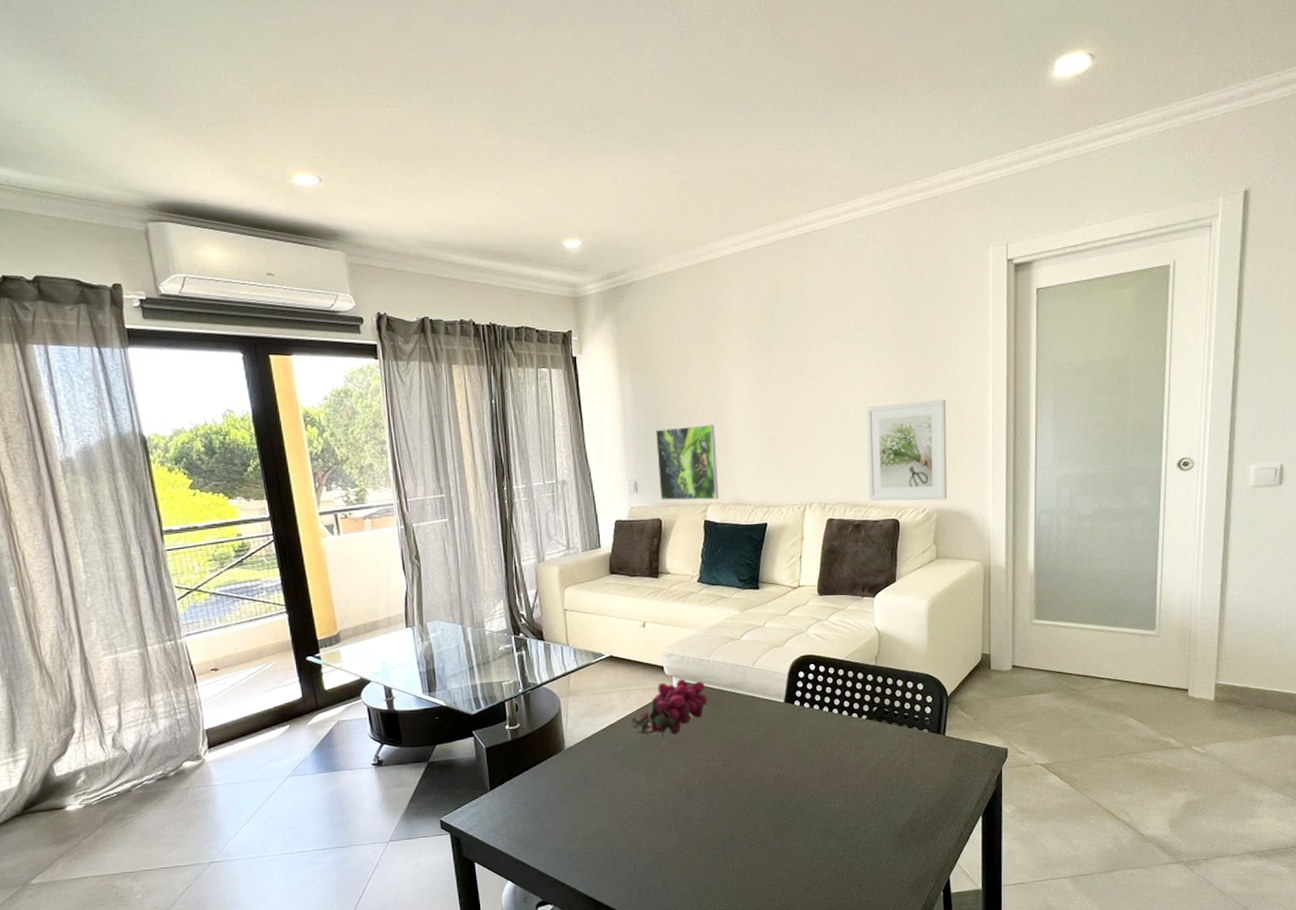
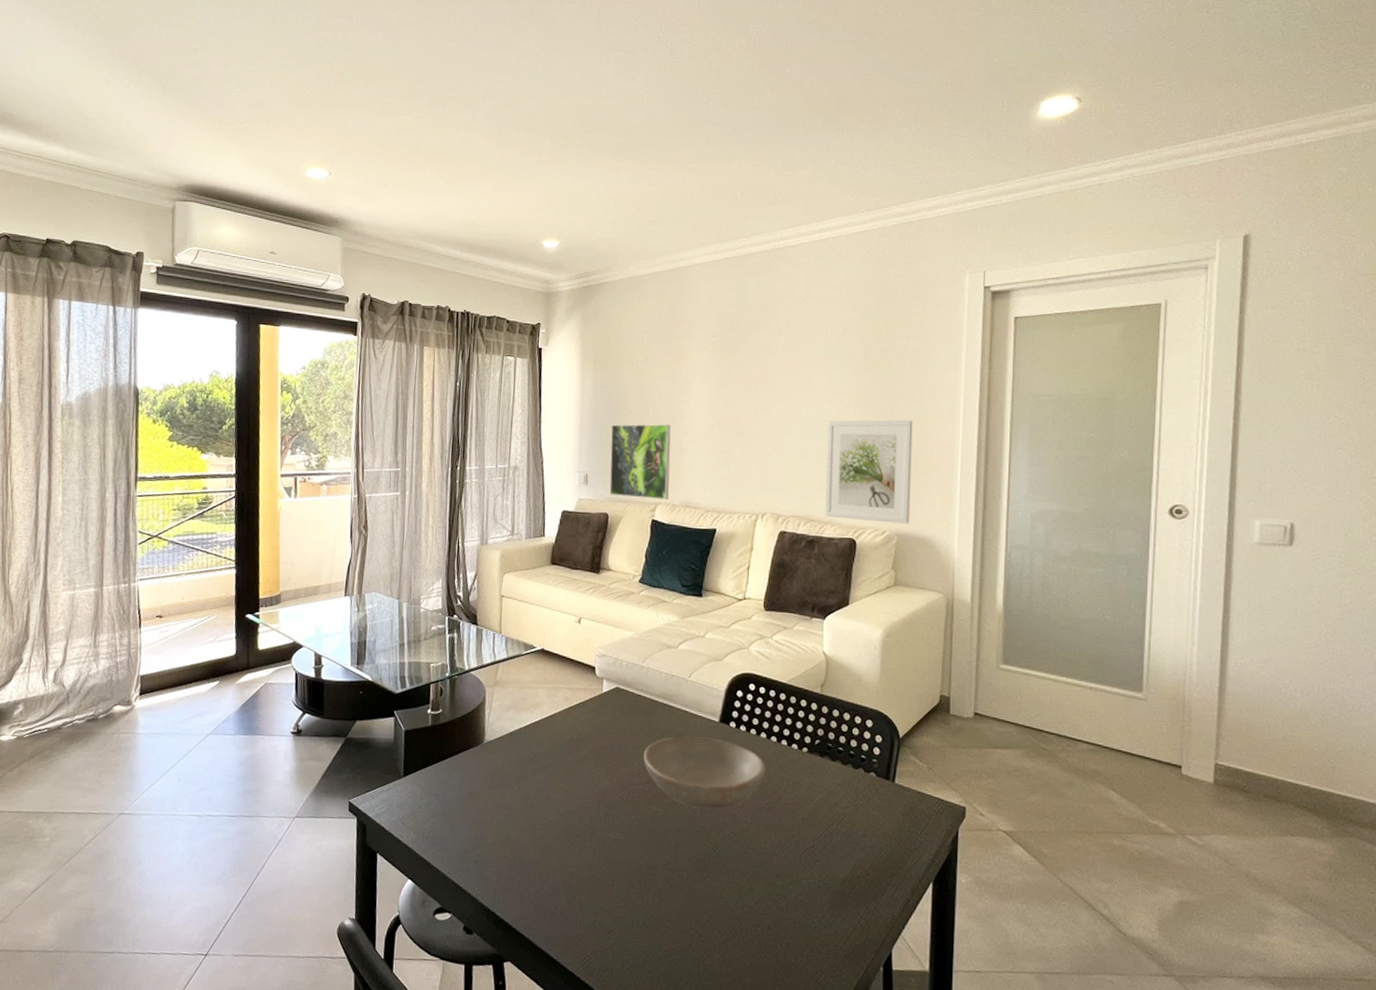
grapes: present [630,679,708,737] -> none [554,682,638,743]
bowl: none [717,717,830,781] -> present [643,736,766,810]

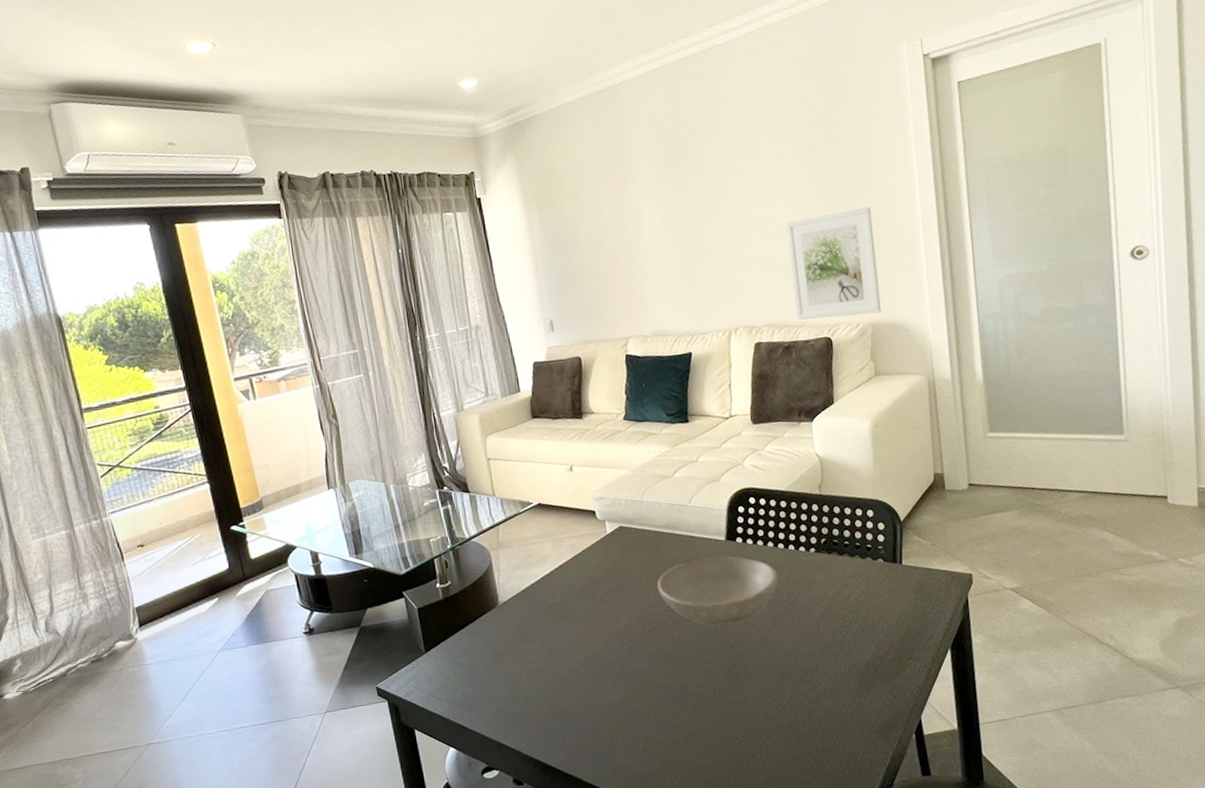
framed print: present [609,424,671,500] -> none [567,254,640,338]

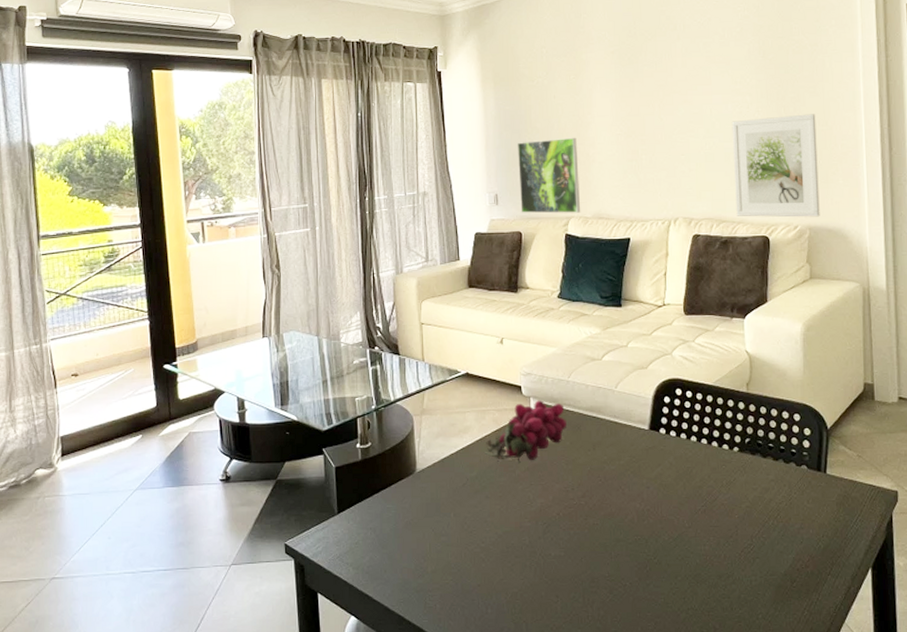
grapes: none [565,522,645,587] -> present [485,400,568,463]
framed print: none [567,254,640,338] -> present [517,137,581,214]
bowl: present [657,556,778,625] -> none [576,446,699,517]

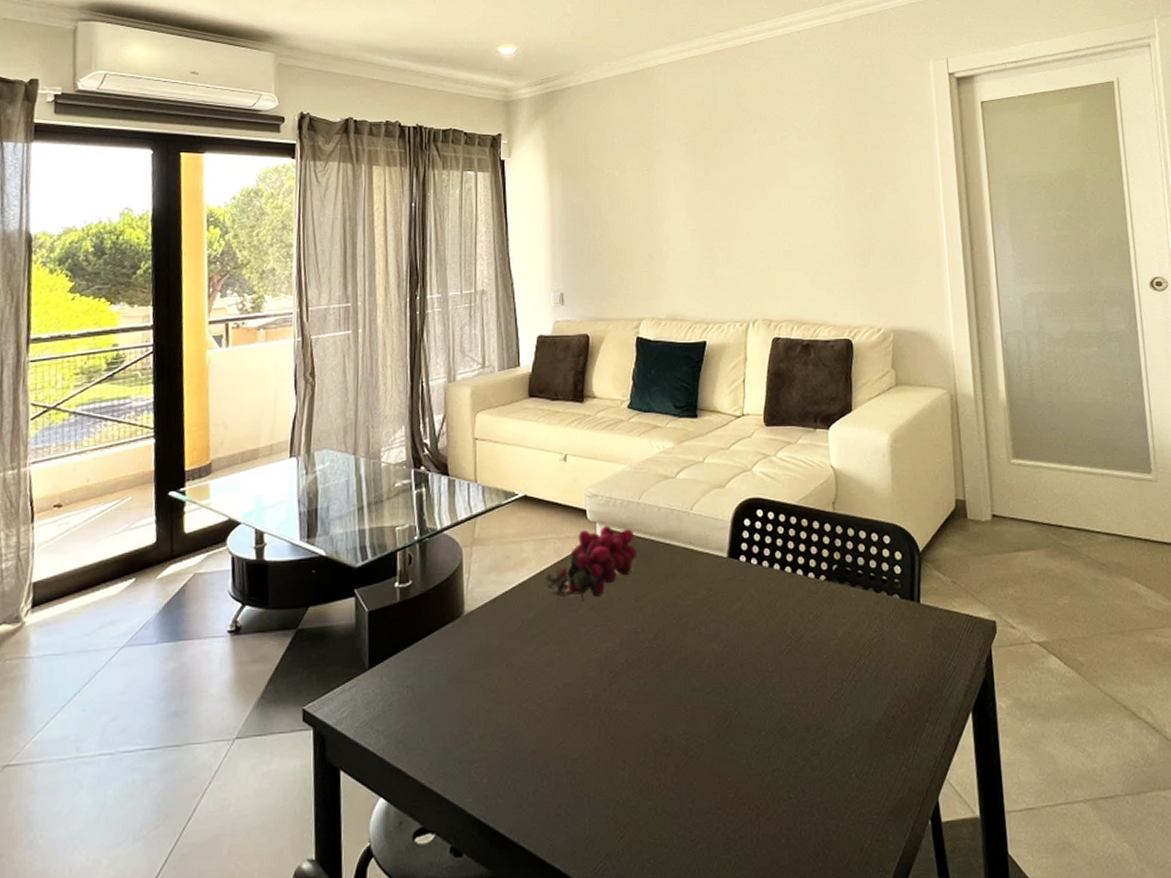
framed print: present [517,137,581,214] -> none [585,232,654,315]
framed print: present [731,114,820,217] -> none [811,211,904,319]

